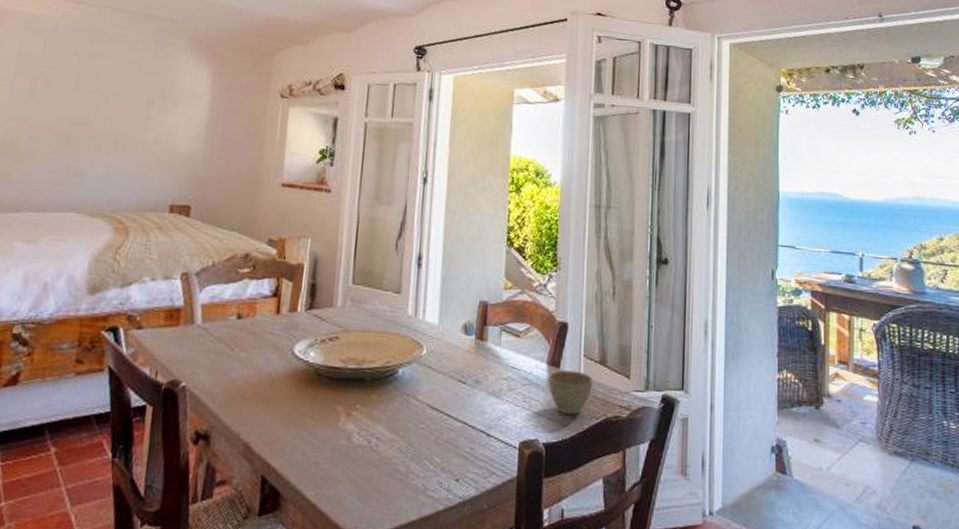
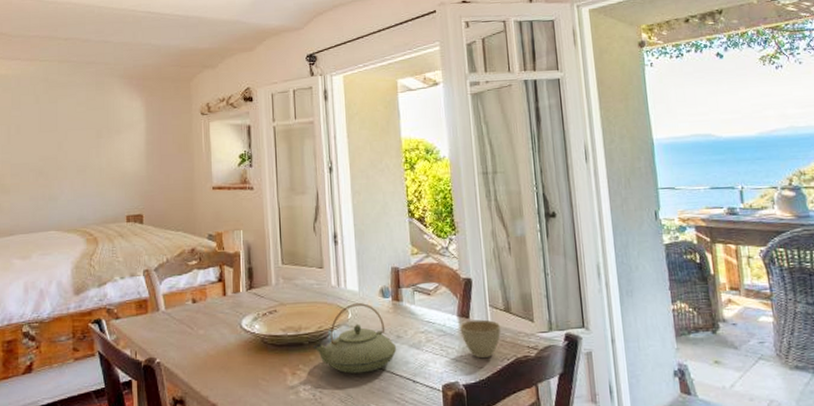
teapot: none [375,338,474,421] -> present [313,303,397,374]

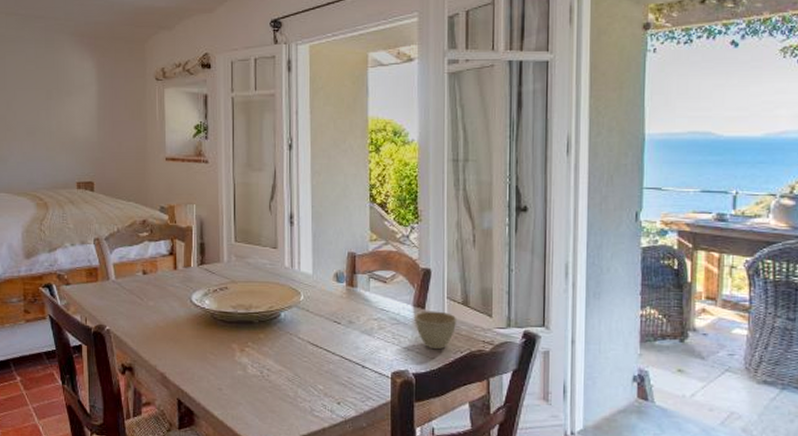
teapot: present [313,303,397,374] -> none [262,286,348,355]

